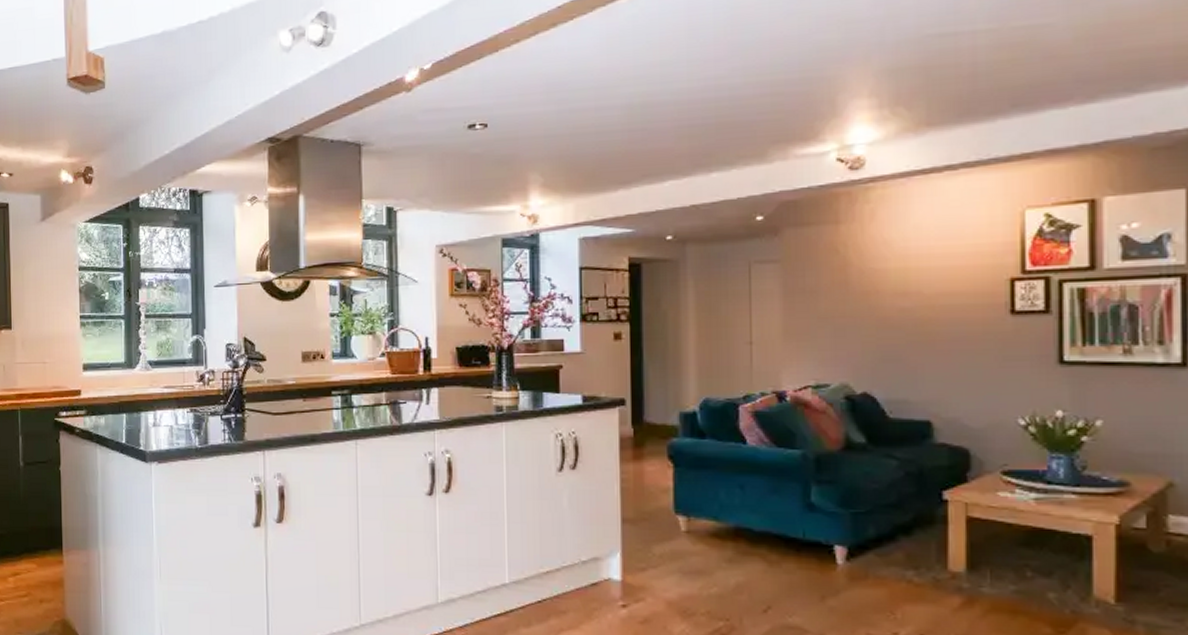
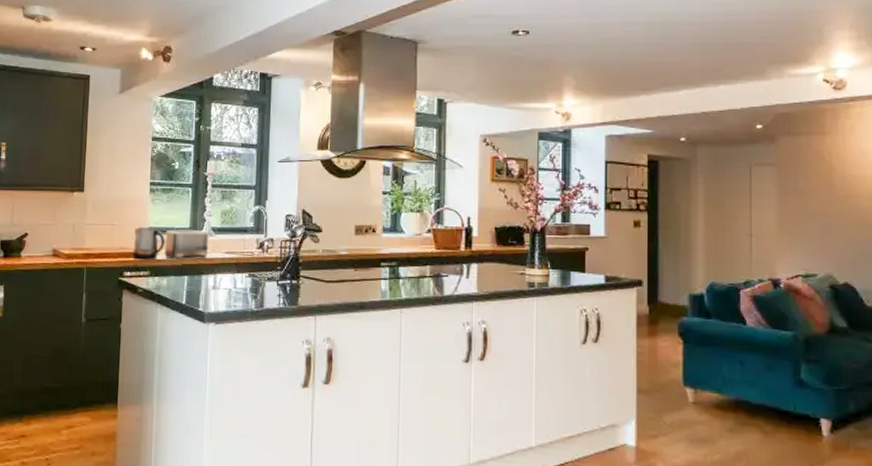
kettle: none [67,361,100,400] -> present [132,225,165,261]
toaster: none [99,364,146,397] -> present [164,229,209,260]

